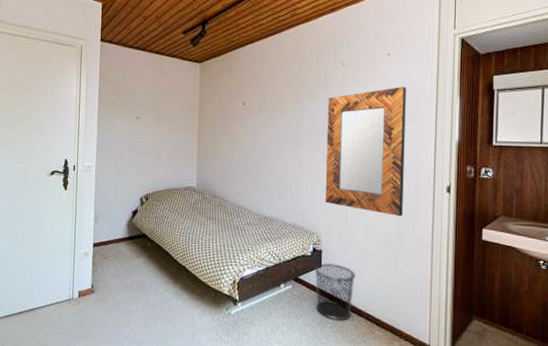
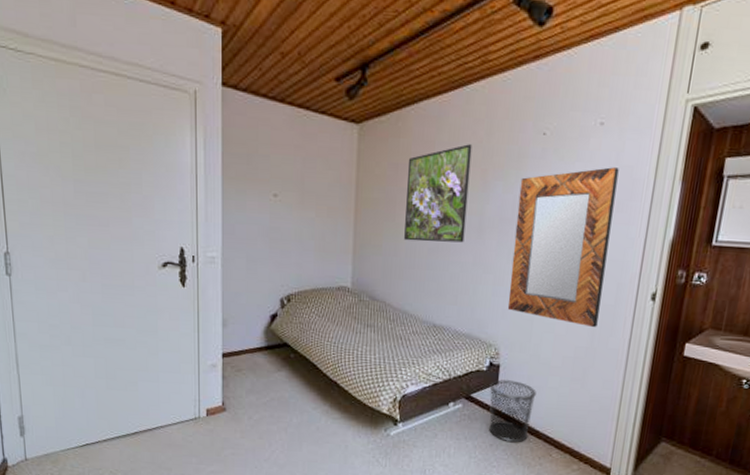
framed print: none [238,74,288,150] -> present [404,144,472,243]

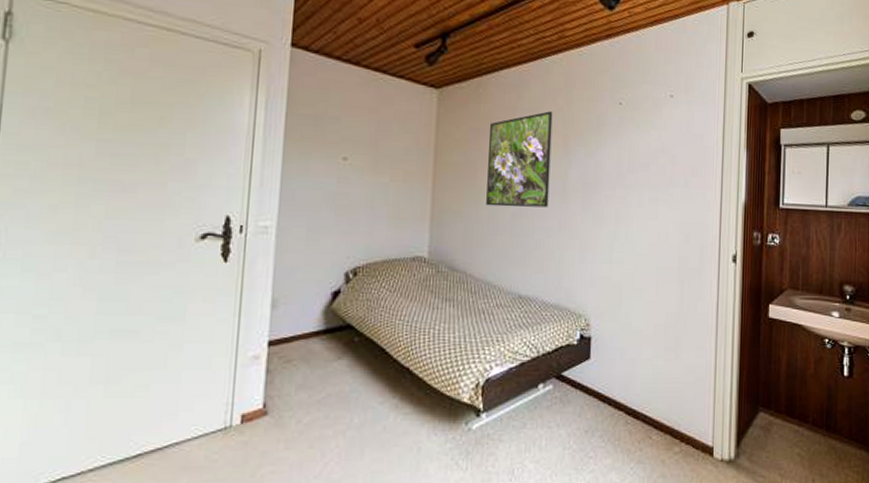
waste bin: present [489,380,536,442] -> none [581,354,630,425]
home mirror: present [507,167,619,328] -> none [595,135,691,293]

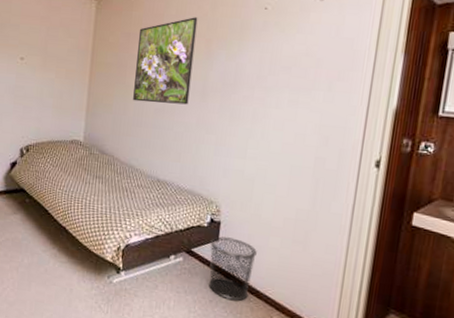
waste bin: none [581,354,630,425] -> present [209,236,257,301]

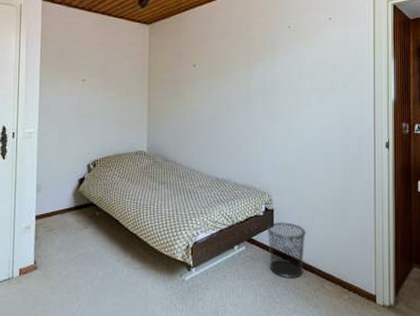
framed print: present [133,17,198,105] -> none [188,36,237,111]

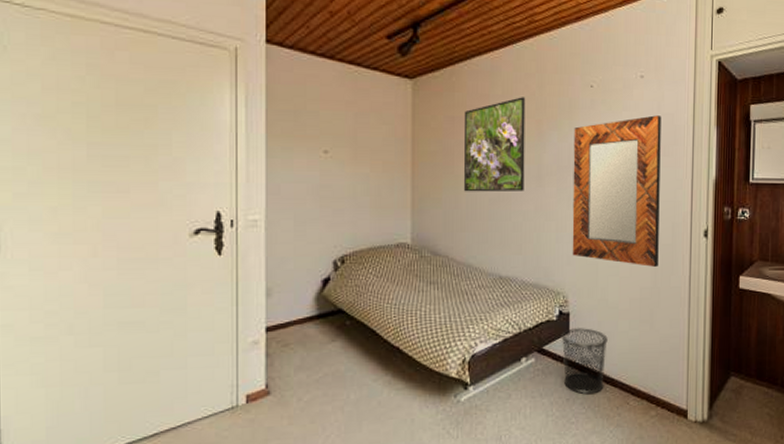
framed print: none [188,36,237,111] -> present [463,97,526,192]
home mirror: none [275,49,347,173] -> present [572,115,661,268]

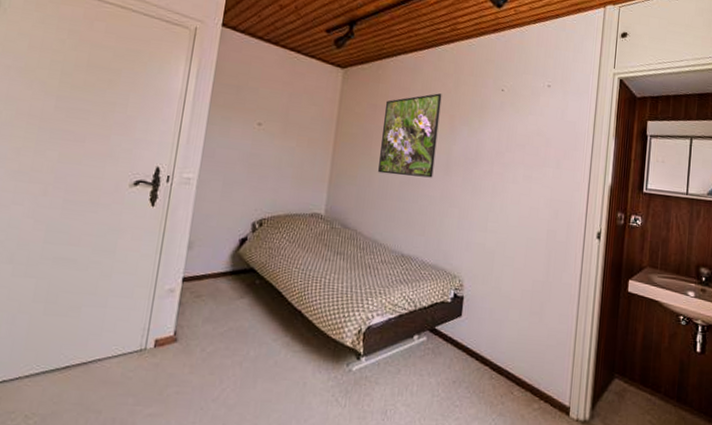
waste bin: present [561,328,608,394] -> none [452,312,498,379]
home mirror: present [572,115,661,268] -> none [471,121,564,263]

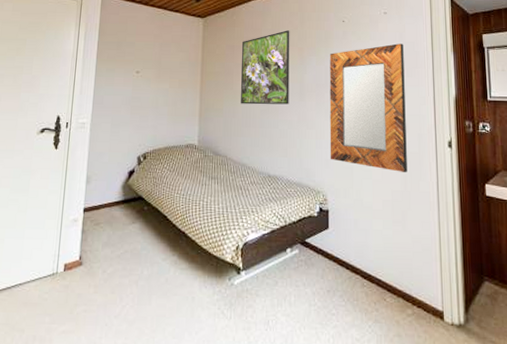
home mirror: none [471,121,564,263] -> present [329,43,407,173]

